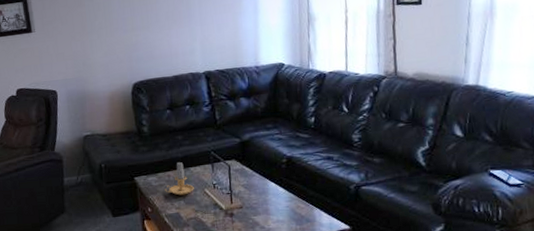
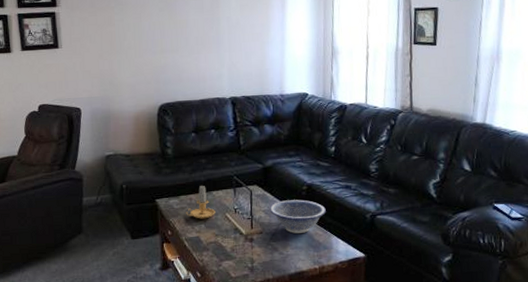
decorative bowl: none [248,173,308,207] -> present [269,199,326,233]

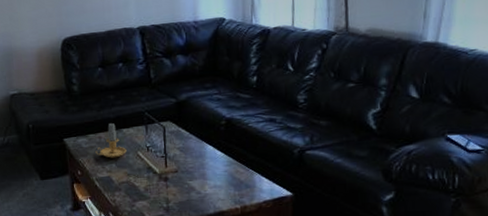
decorative bowl: present [269,199,326,233] -> none [184,135,248,172]

